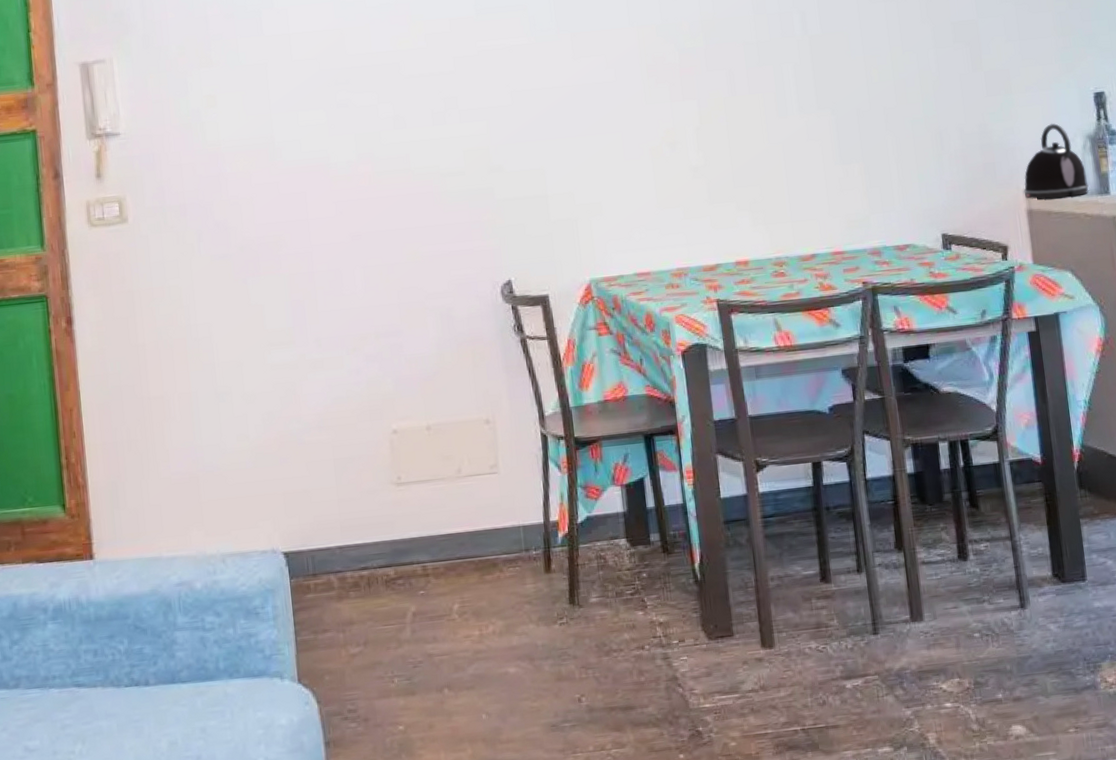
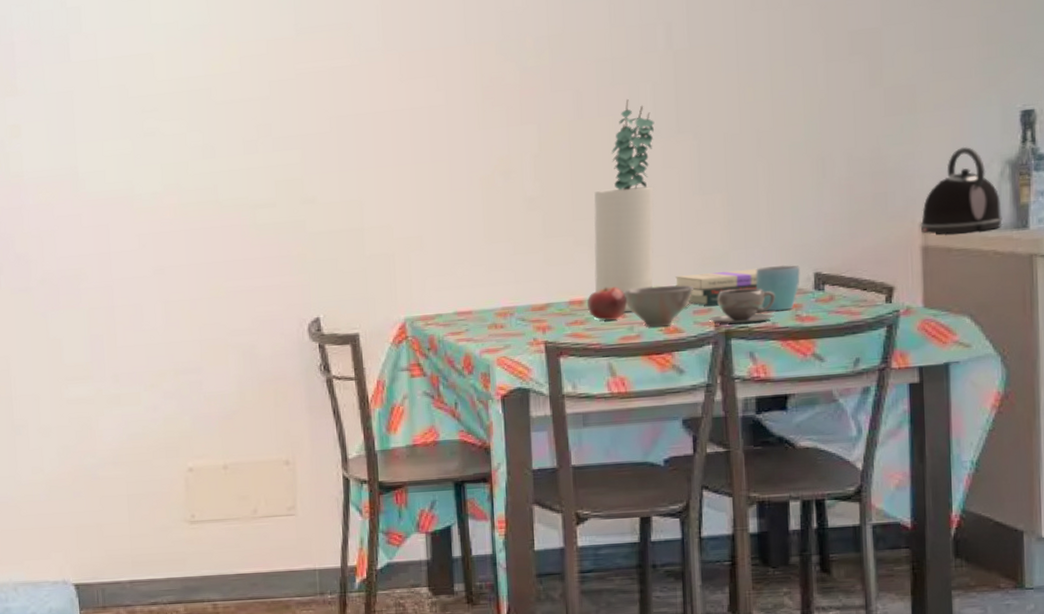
vase: none [751,79,807,272] -> present [594,99,655,313]
fruit: none [751,247,787,279] -> present [587,286,628,320]
bowl: none [782,246,842,285] -> present [623,285,693,327]
books: none [826,230,895,265] -> present [675,268,757,306]
teacup: none [856,248,912,281] -> present [708,288,776,324]
mug: none [893,227,931,269] -> present [755,264,800,312]

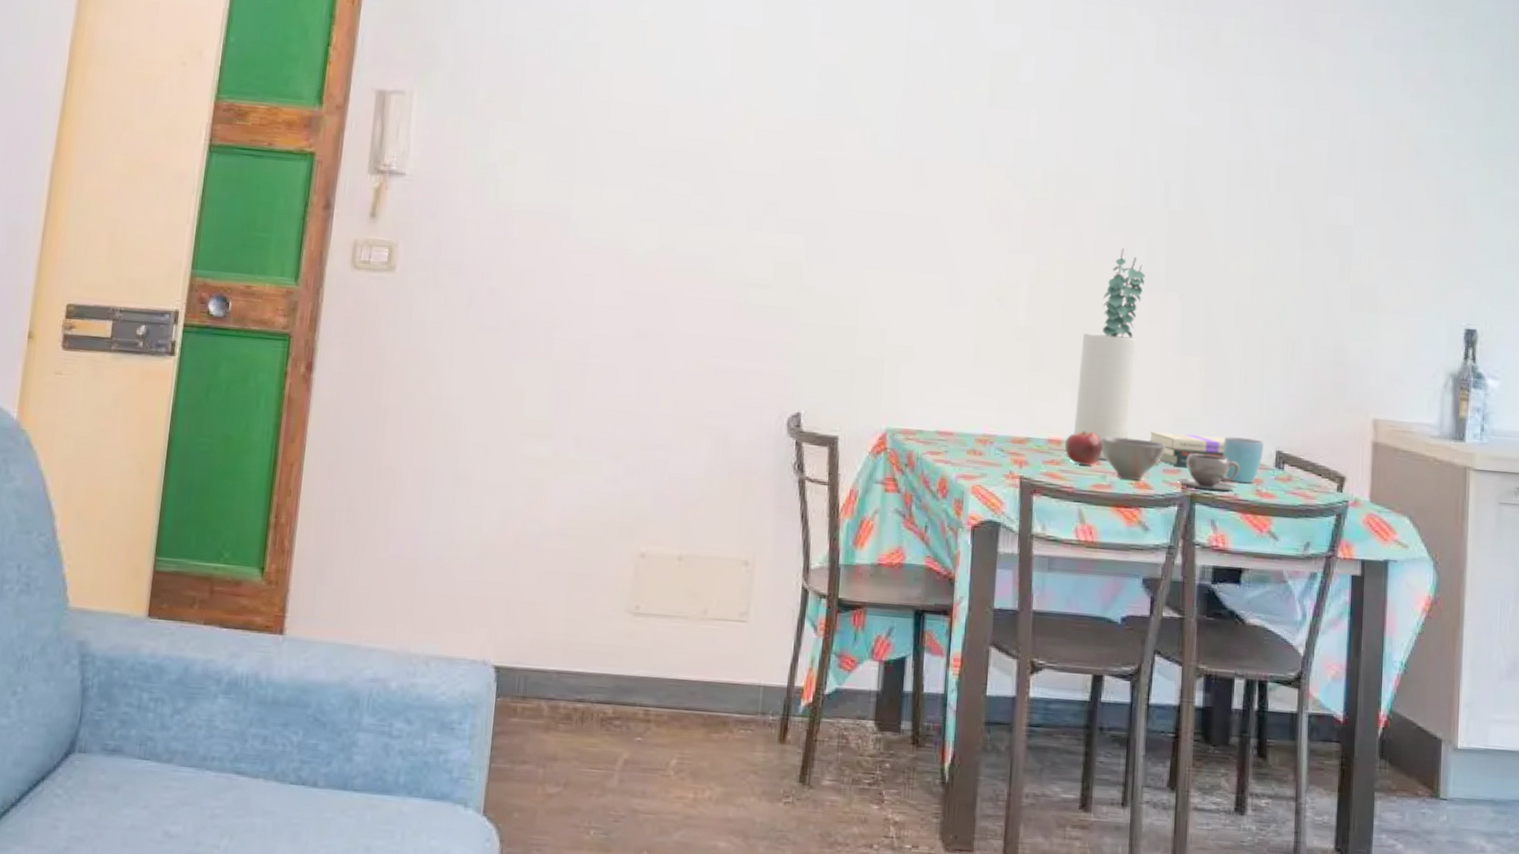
kettle: present [920,146,1003,235] -> none [1372,353,1443,438]

